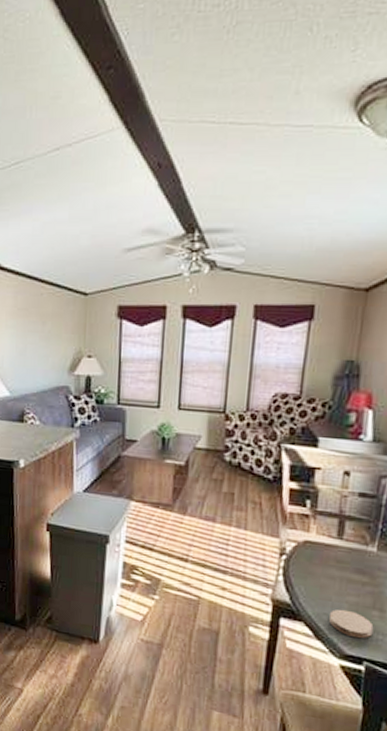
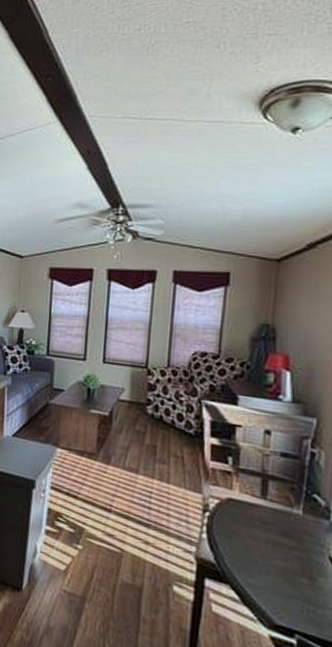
coaster: present [329,609,374,639] -> none [257,573,304,608]

